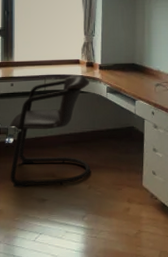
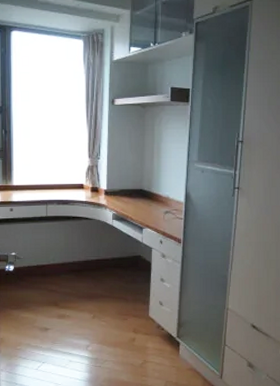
chair: present [9,74,90,188] -> none [9,200,95,316]

